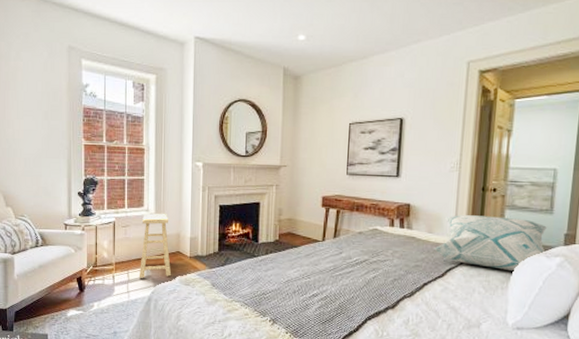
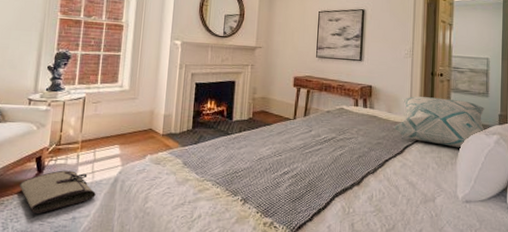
tool roll: none [65,289,132,328] -> present [19,170,96,213]
stool: present [139,213,172,278] -> none [106,89,143,157]

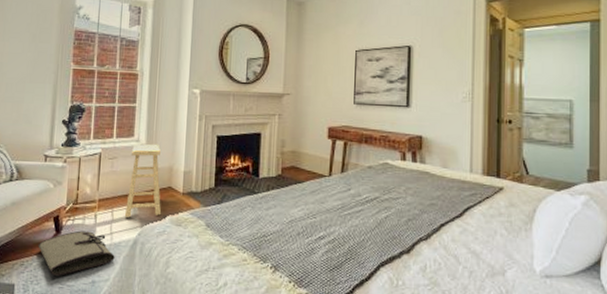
stool: none [106,89,143,157] -> present [124,144,162,218]
decorative pillow: present [393,96,486,148] -> none [450,148,570,211]

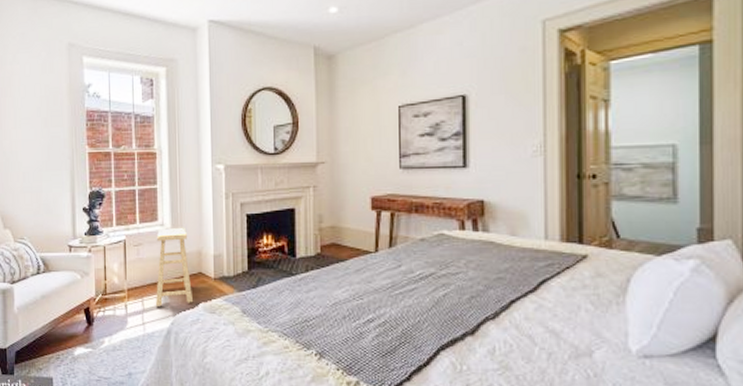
tool roll: present [38,230,115,276] -> none [71,322,149,369]

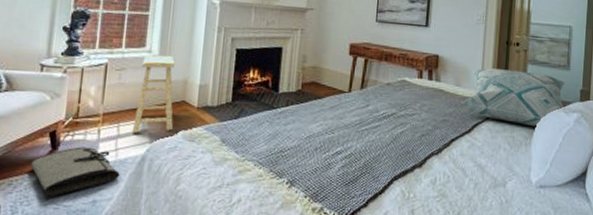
tool roll: none [71,322,149,369] -> present [29,146,120,196]
decorative pillow: none [520,210,675,281] -> present [461,68,566,127]

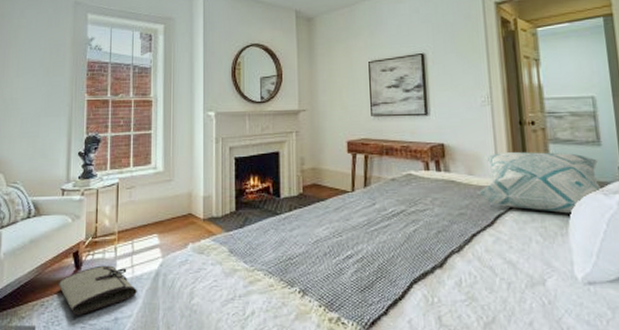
stool: present [131,55,175,133] -> none [145,170,183,248]

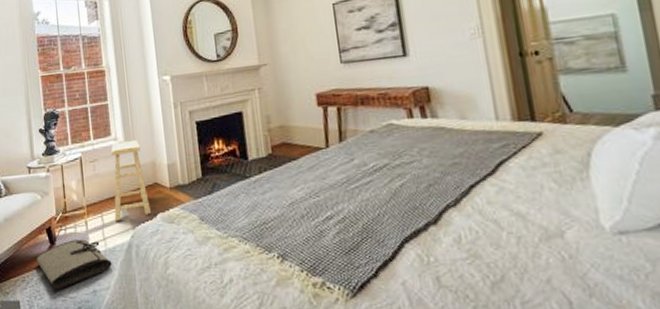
stool: none [145,170,183,248] -> present [111,139,152,221]
decorative pillow: present [477,152,604,214] -> none [473,83,634,155]

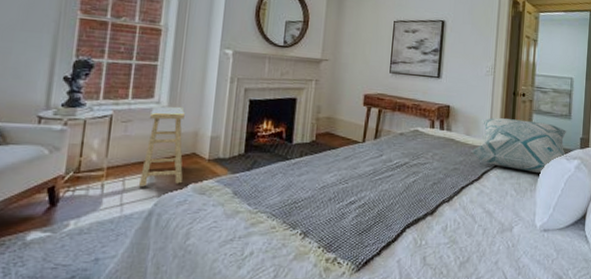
tool roll: present [35,239,112,289] -> none [25,202,125,255]
decorative pillow: none [473,83,634,155] -> present [471,118,567,174]

